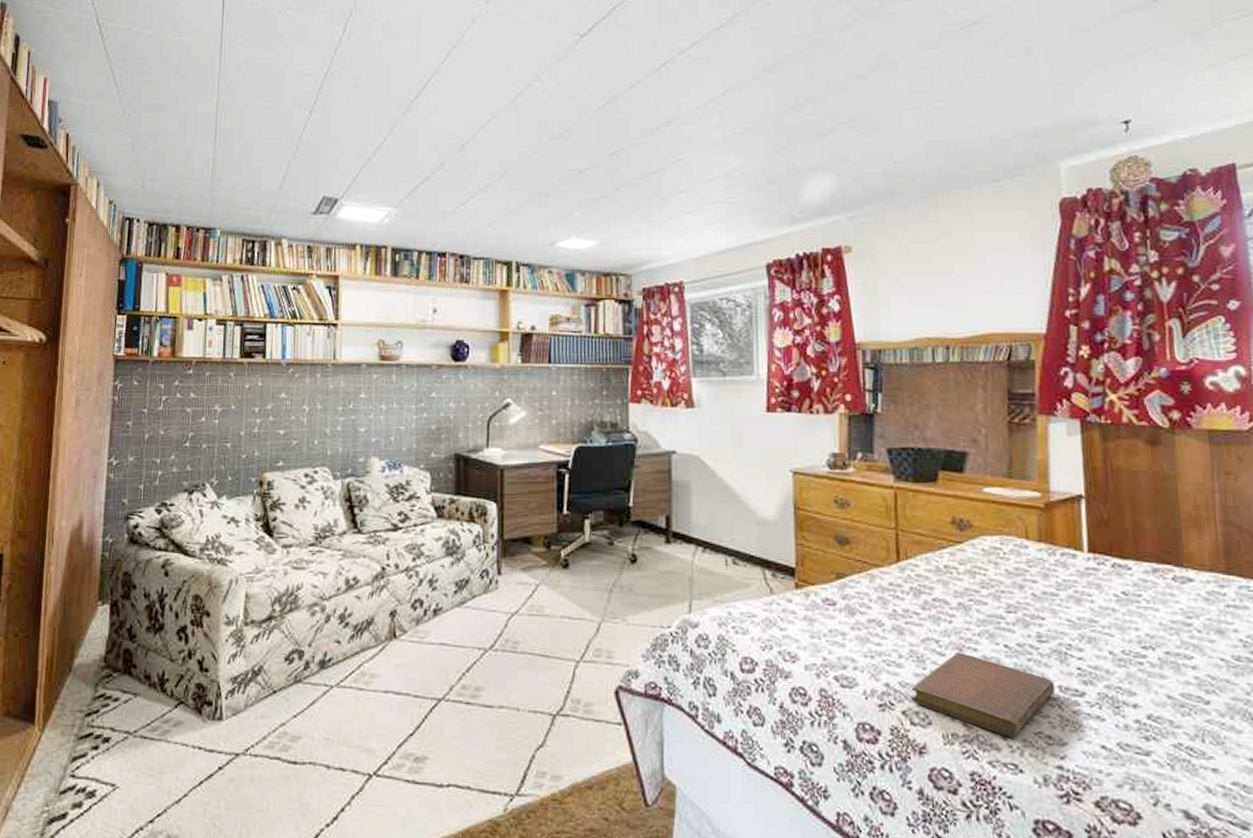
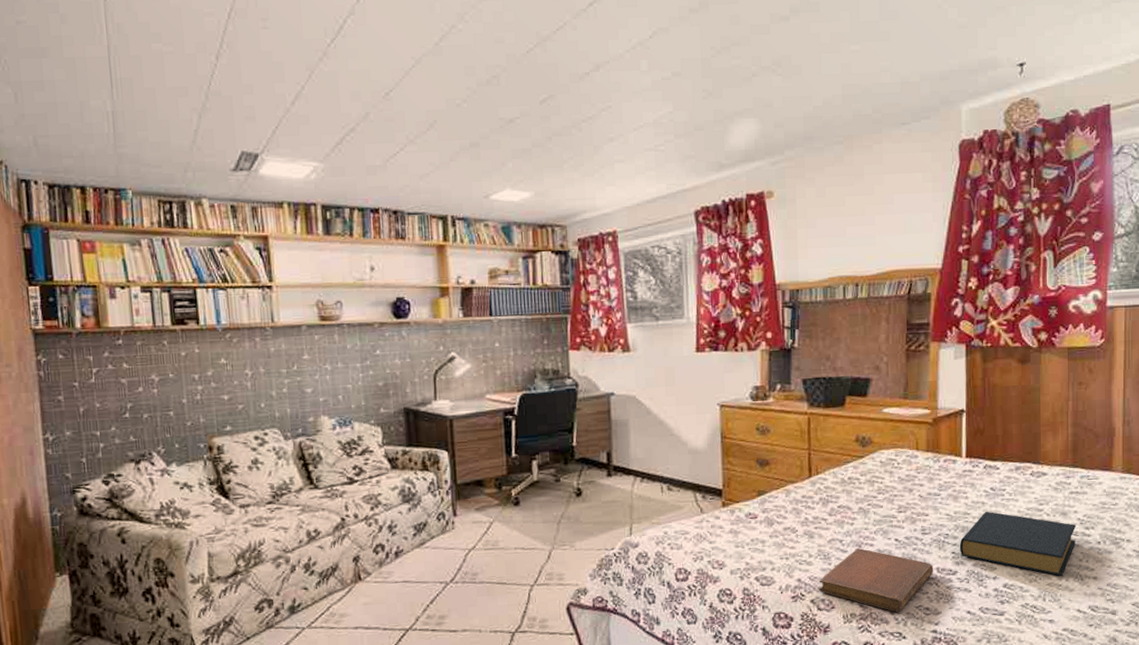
hardback book: none [1086,620,1239,712] -> present [959,511,1077,576]

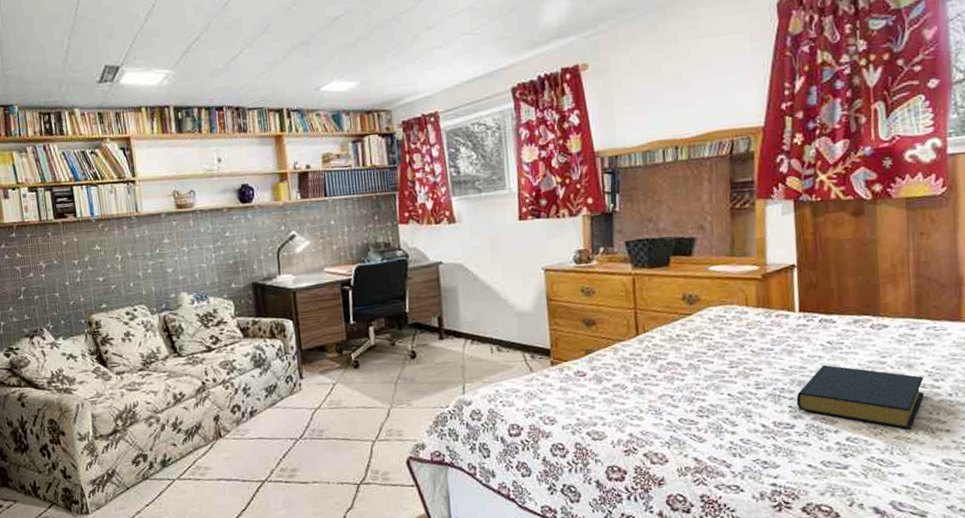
notebook: present [819,548,934,613] -> none [651,403,770,466]

